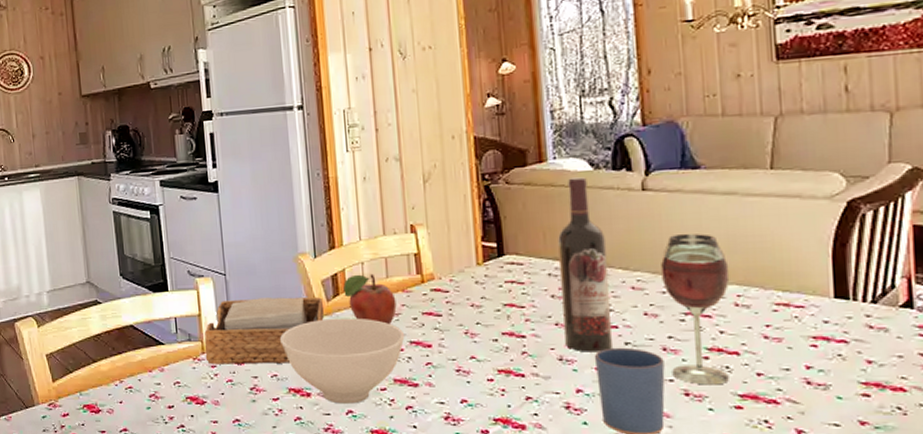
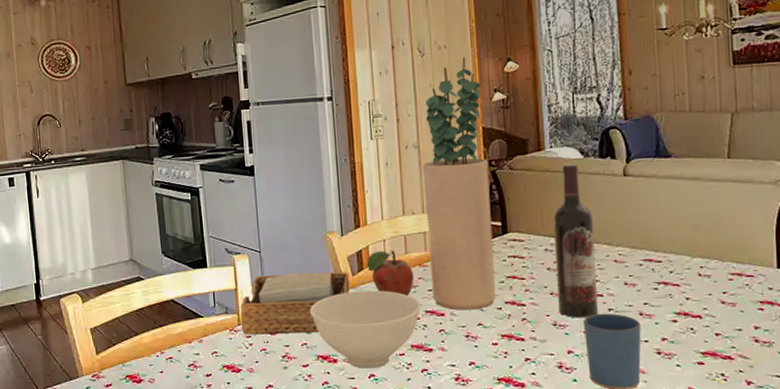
vase: none [405,58,491,342] -> present [423,57,496,310]
wineglass: present [661,234,730,385] -> none [639,214,695,345]

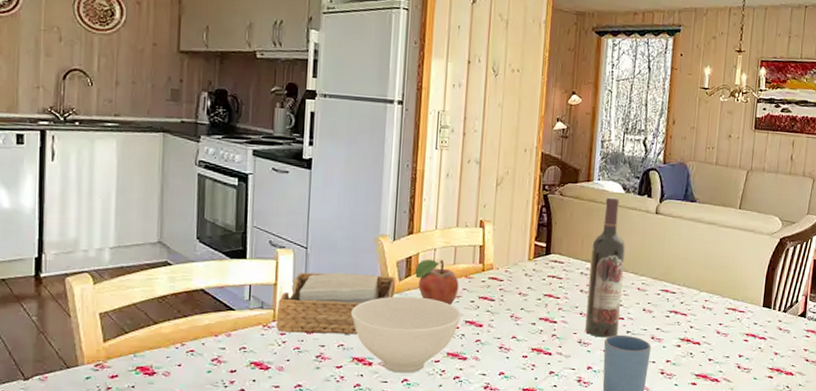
vase: present [423,57,496,310] -> none [474,83,546,323]

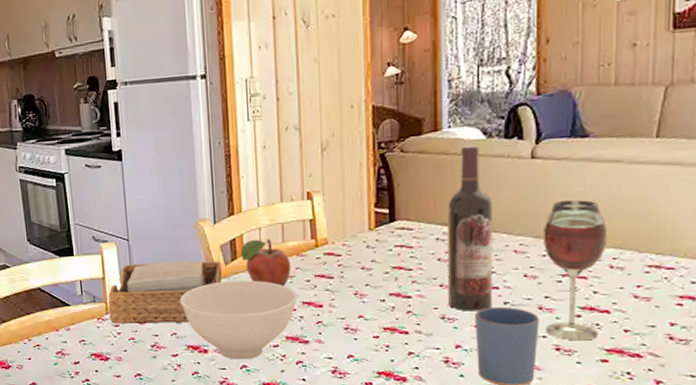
wineglass: none [655,251,703,367] -> present [544,200,608,341]

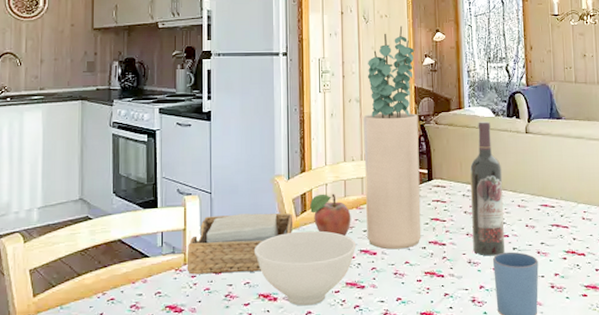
vase: none [304,27,380,302] -> present [363,26,421,250]
wineglass: present [544,200,608,341] -> none [537,166,580,279]

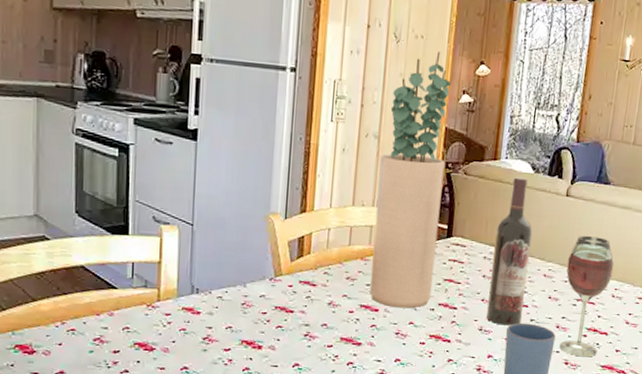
napkin holder: present [186,212,294,275] -> none [160,250,287,317]
bowl: present [253,230,356,306] -> none [239,277,357,358]
fruit: present [310,193,351,236] -> none [308,239,354,288]
wineglass: none [537,166,580,279] -> present [559,236,614,357]

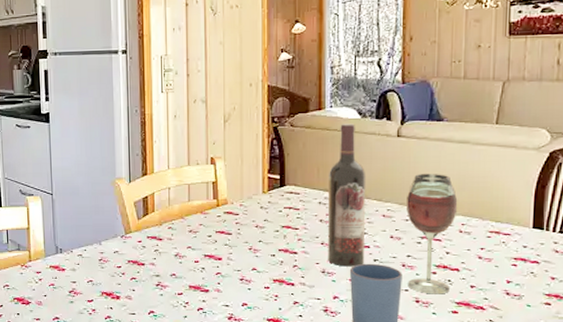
vase: present [369,51,452,309] -> none [209,17,271,256]

